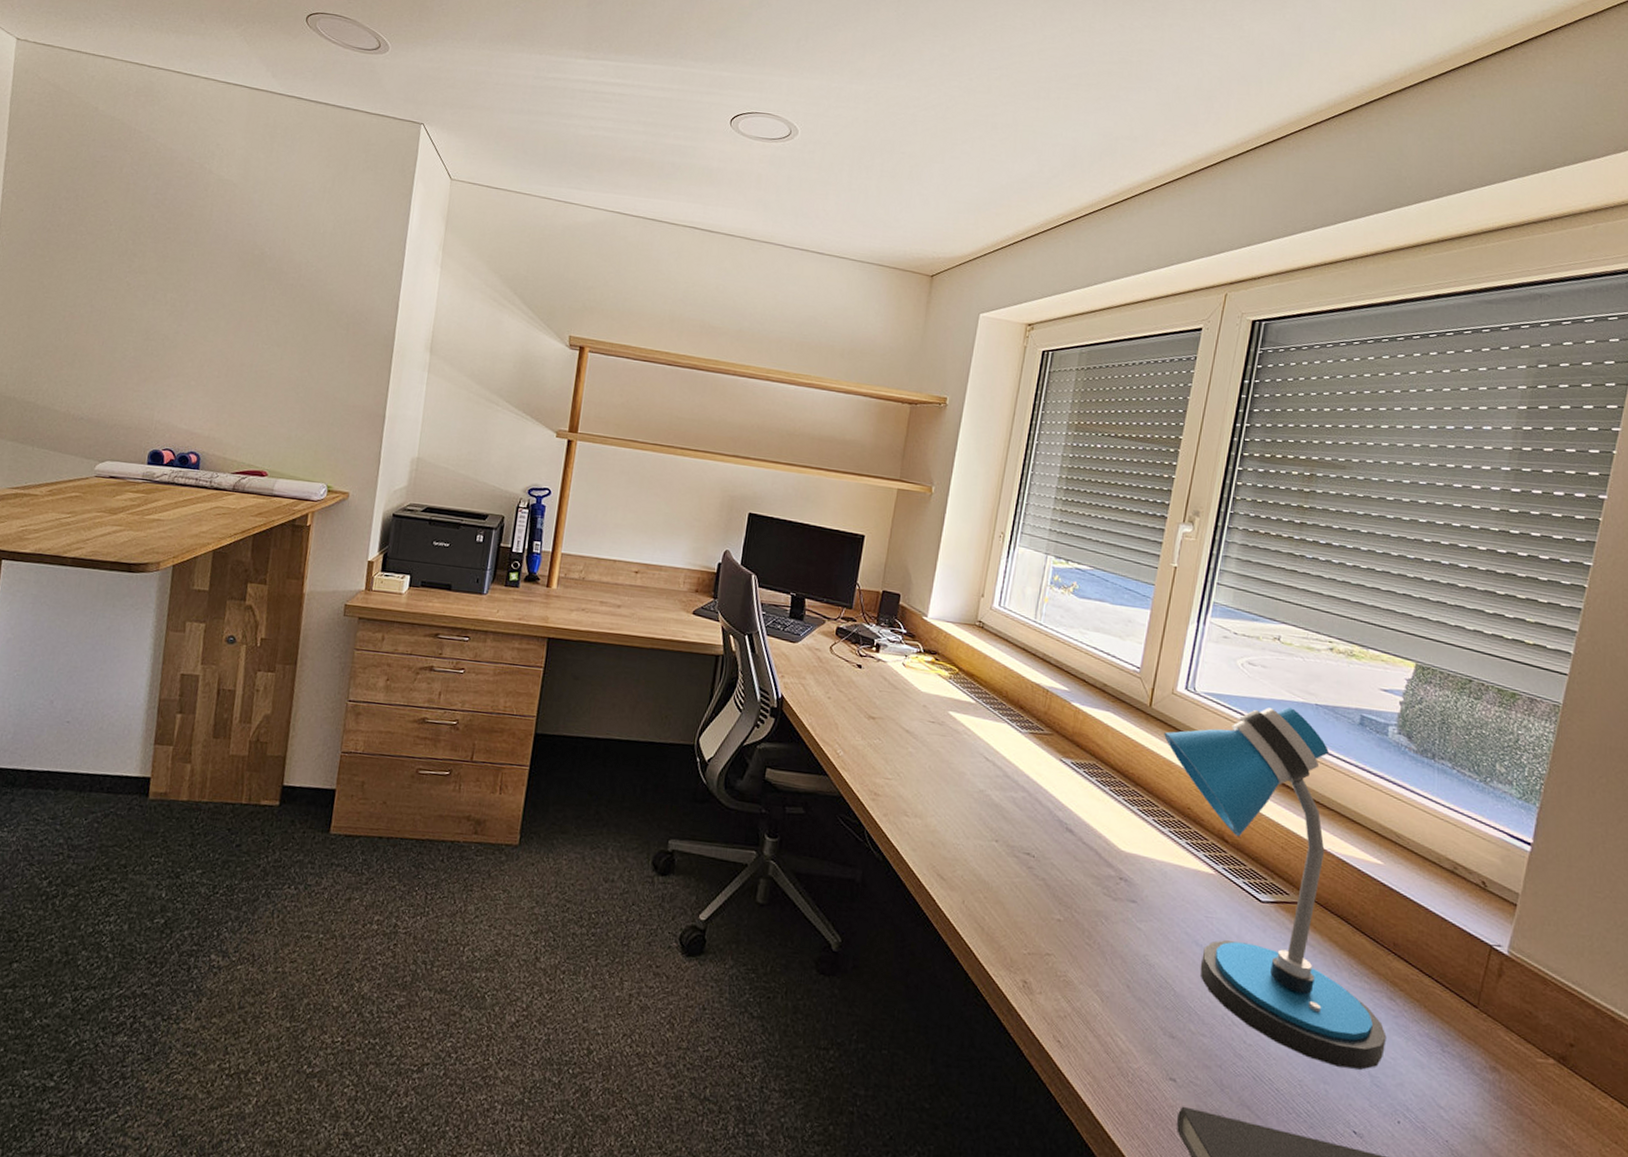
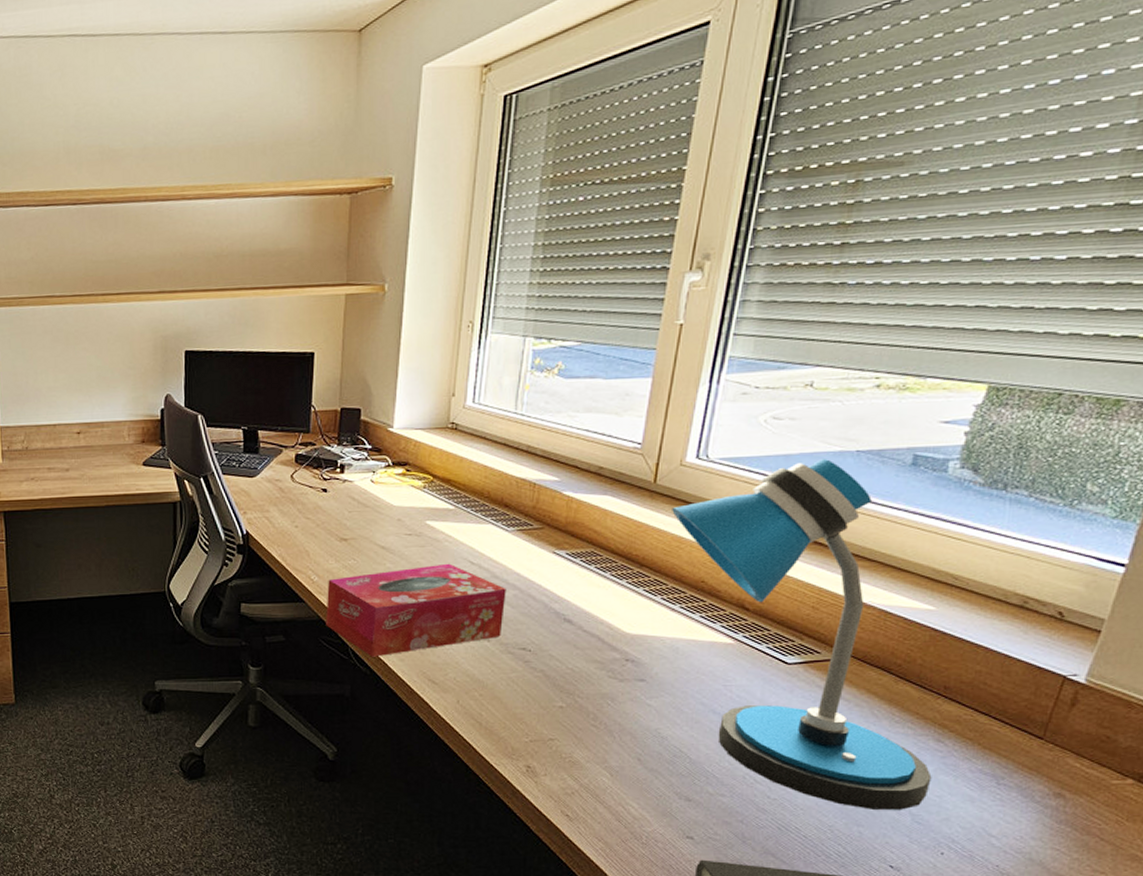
tissue box: none [845,755,1016,844] -> present [326,563,506,657]

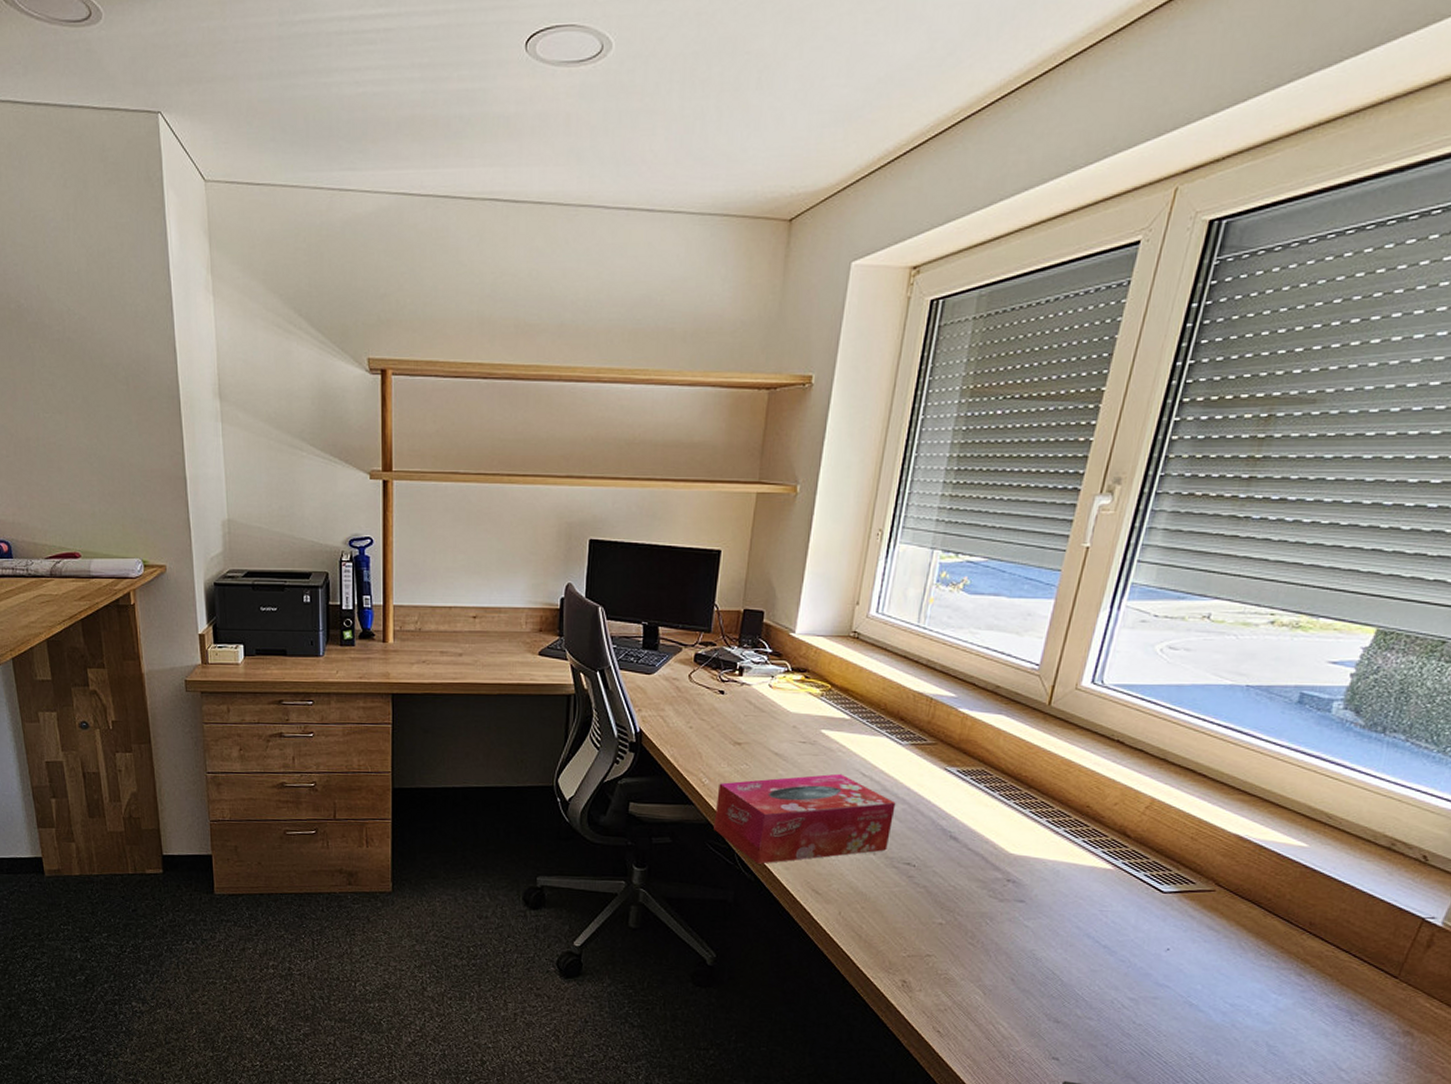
desk lamp: present [672,459,932,810] -> none [1064,692,1291,1041]

